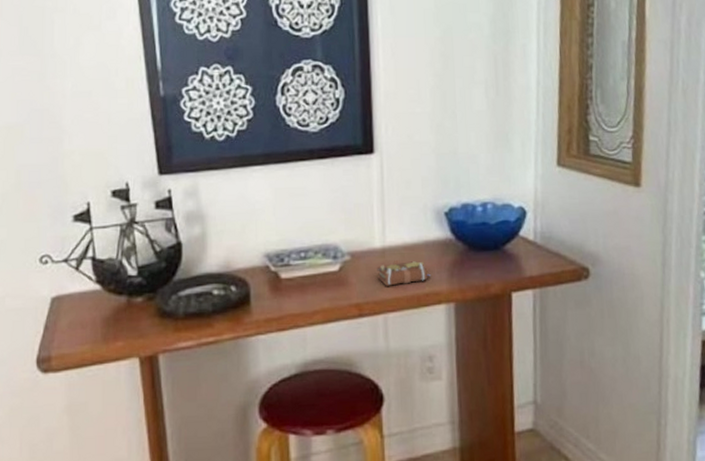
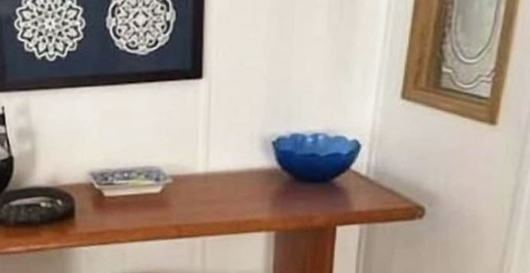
decorative book: present [377,259,430,286] -> none [198,185,252,211]

